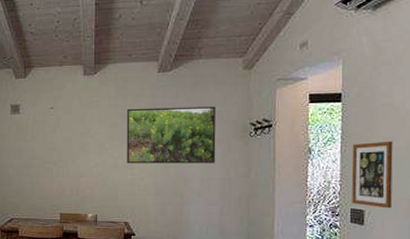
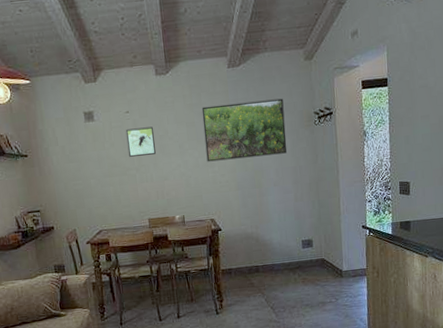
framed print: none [48,123,75,151] -> present [125,126,156,157]
picture frame: present [351,141,393,209] -> none [398,118,430,179]

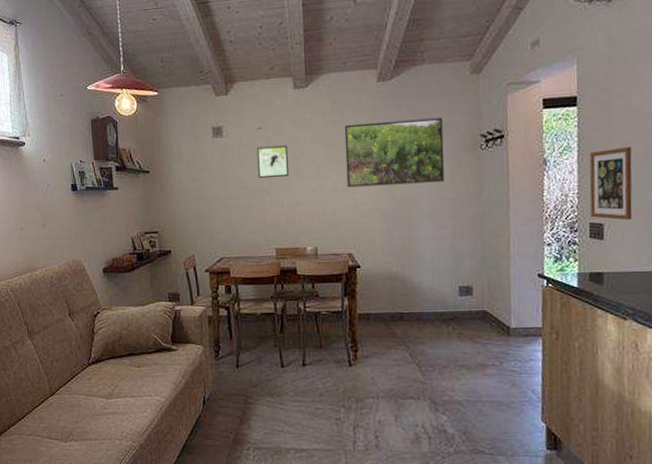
picture frame: none [398,118,430,179] -> present [589,146,633,221]

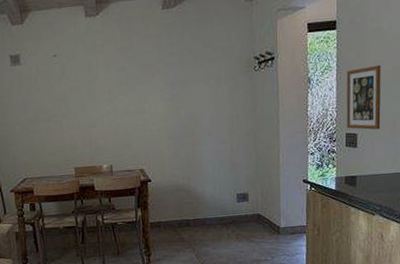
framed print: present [256,145,289,178] -> none [52,71,84,103]
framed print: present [344,117,445,188] -> none [133,42,224,109]

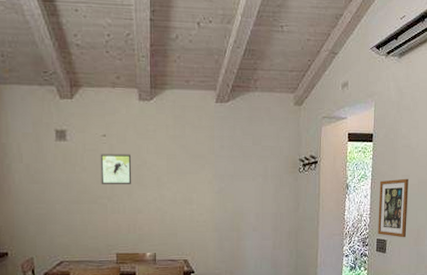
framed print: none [52,71,84,103] -> present [100,154,131,184]

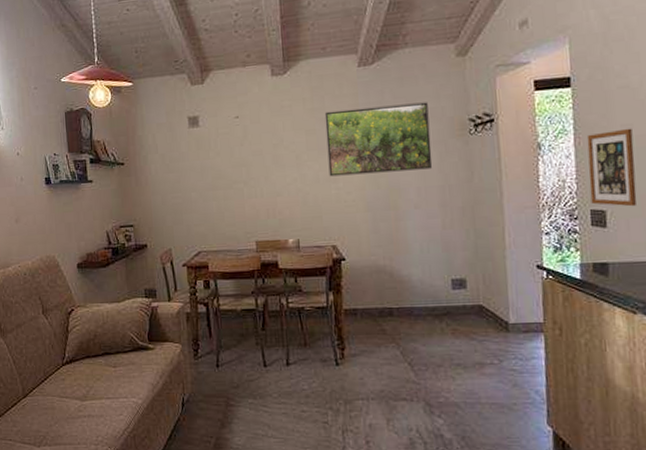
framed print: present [100,154,131,184] -> none [233,134,268,168]
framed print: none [184,140,270,199] -> present [324,102,433,177]

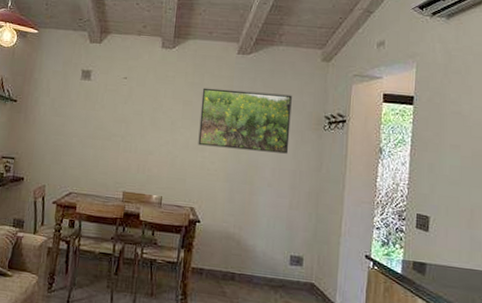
picture frame: present [586,128,637,207] -> none [418,148,459,217]

